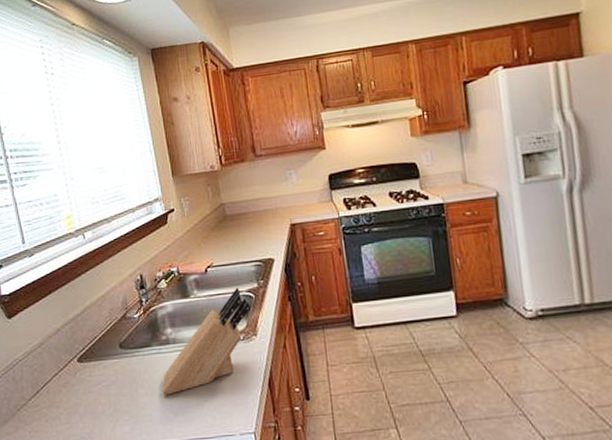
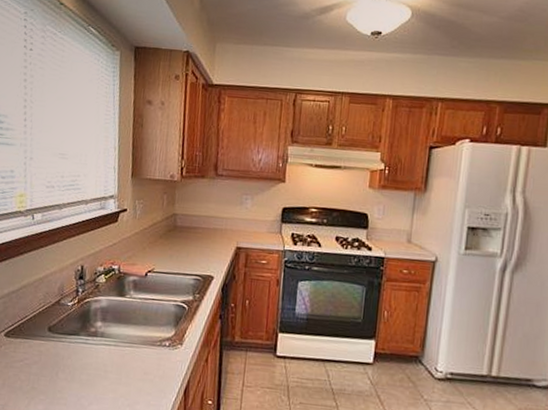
knife block: present [162,287,250,395] -> none [81,296,182,384]

